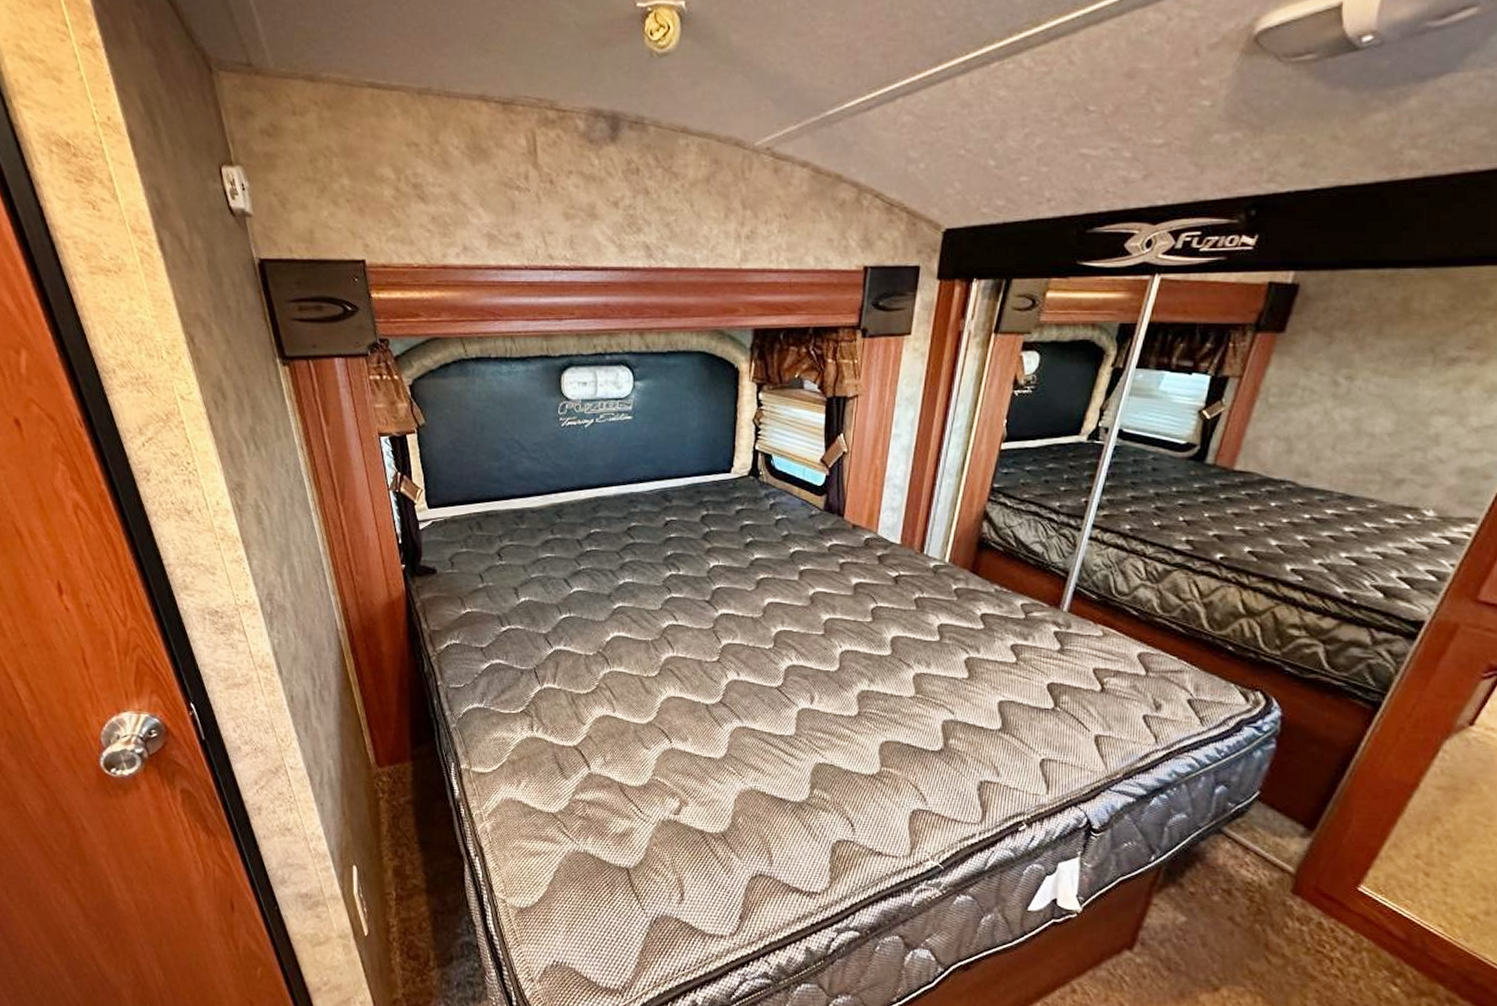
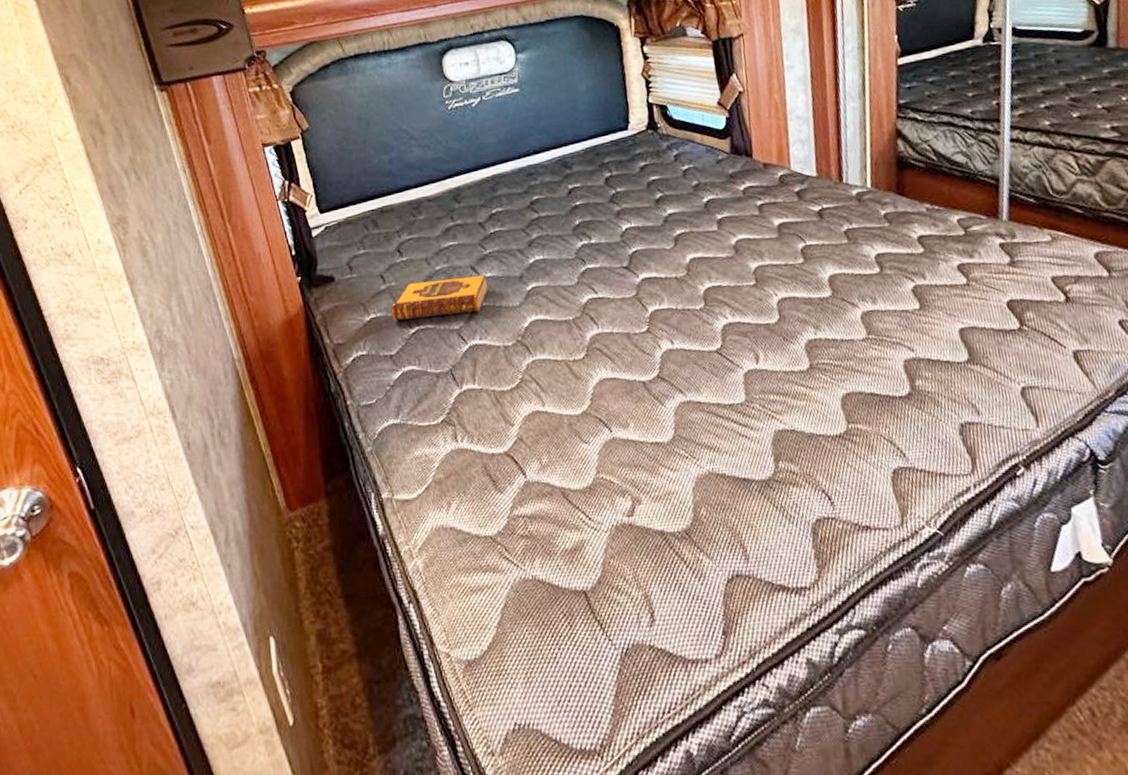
hardback book: none [486,585,578,621] -> present [391,274,489,322]

